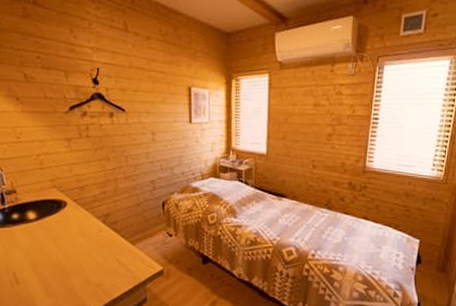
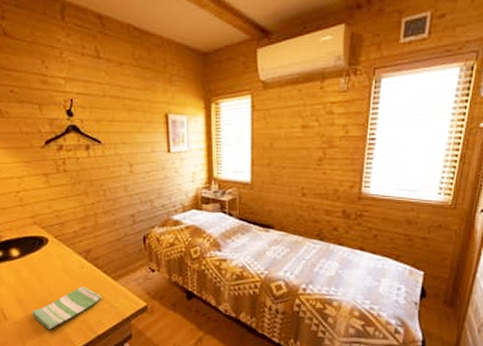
dish towel: none [45,250,119,293] -> present [31,286,102,330]

